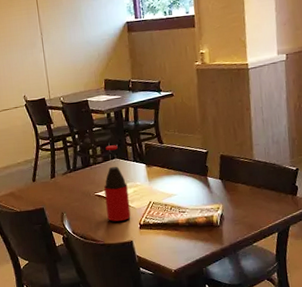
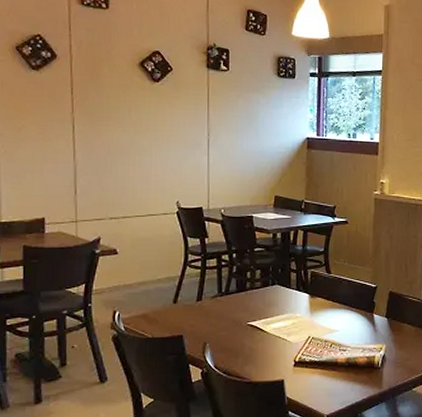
bottle: present [104,145,131,222] -> none [258,270,286,356]

